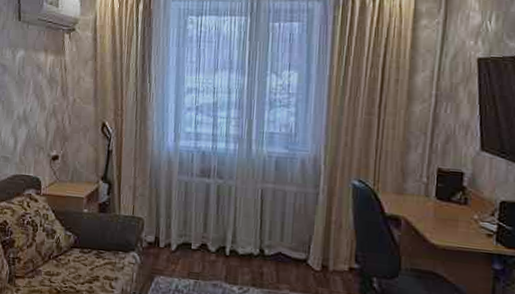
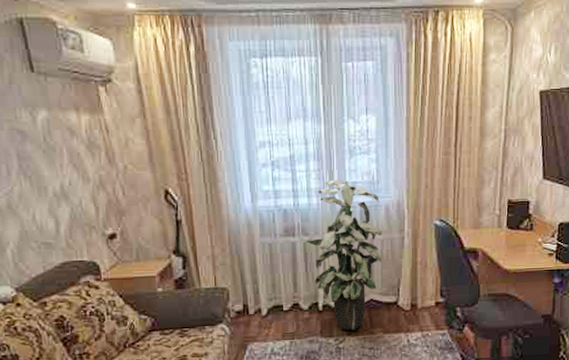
indoor plant: none [221,128,296,282] -> present [307,179,382,331]

